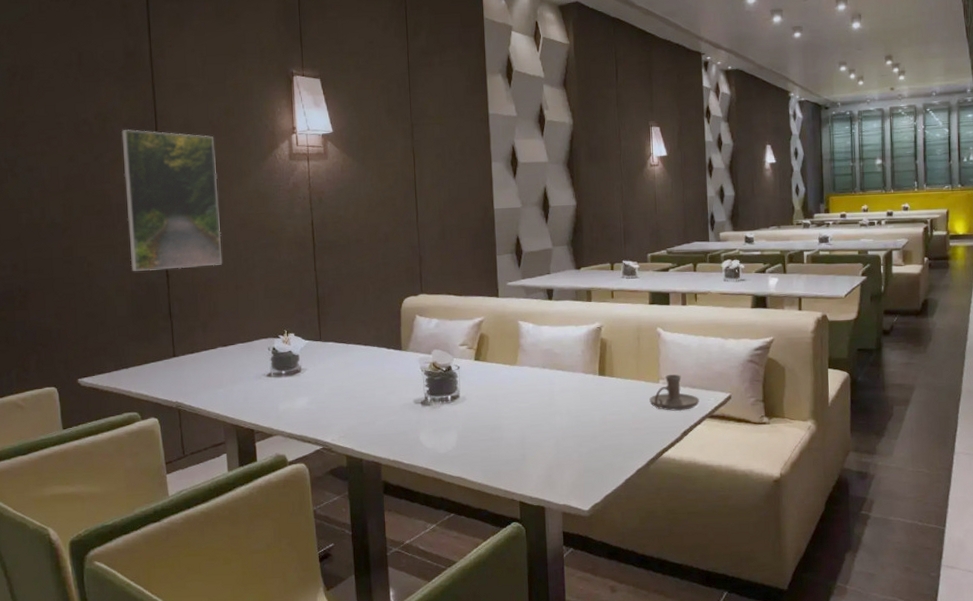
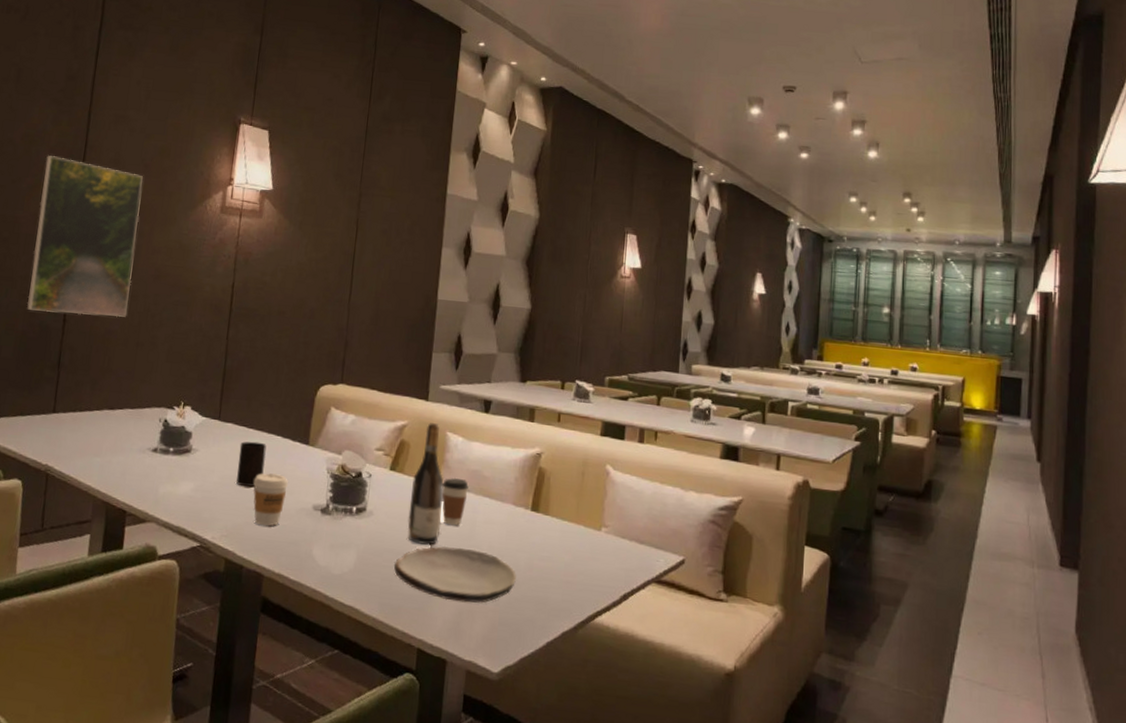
cup: none [342,354,367,394] -> present [236,441,267,487]
coffee cup: none [359,379,390,424] -> present [253,473,288,526]
plate: none [489,415,594,460] -> present [393,546,517,603]
wine bottle: none [495,315,525,418] -> present [407,423,444,545]
coffee cup: none [521,358,544,398] -> present [442,477,469,526]
candle holder: present [649,374,699,412] -> none [587,523,647,570]

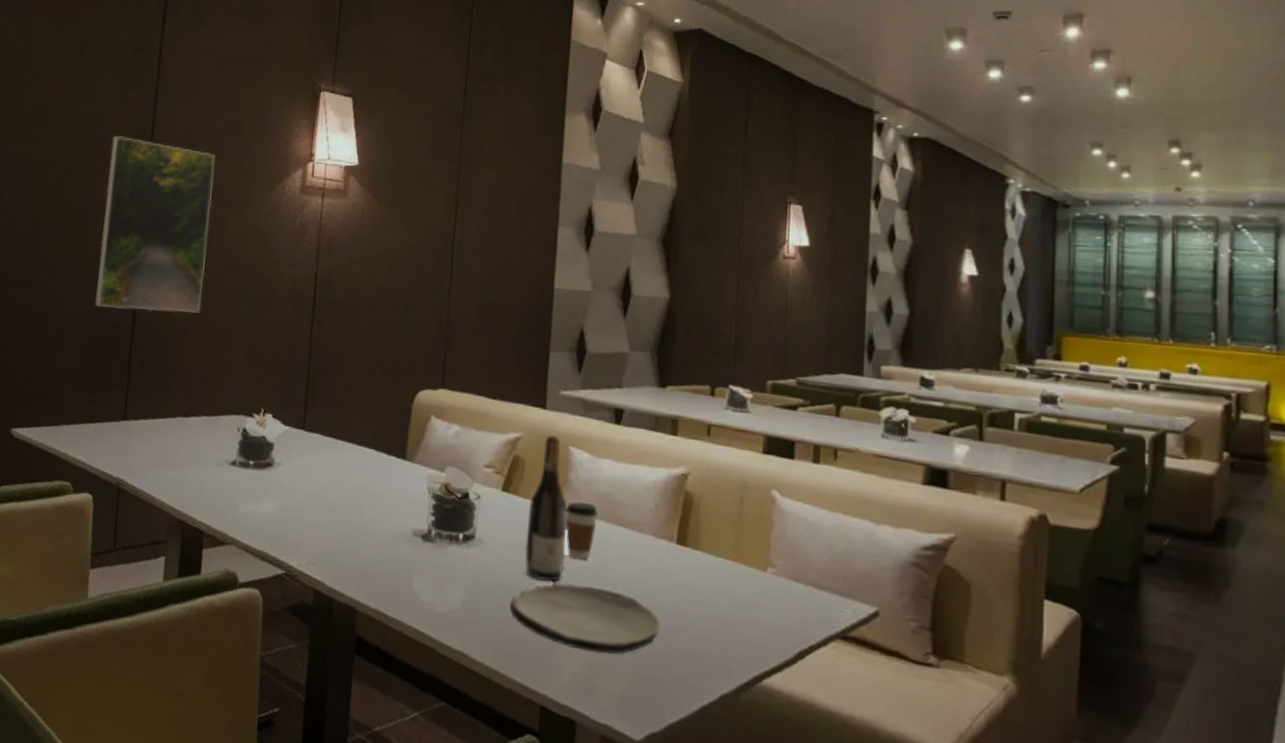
cup: present [236,441,267,487] -> none [324,454,358,508]
coffee cup: present [253,473,288,526] -> none [343,491,383,554]

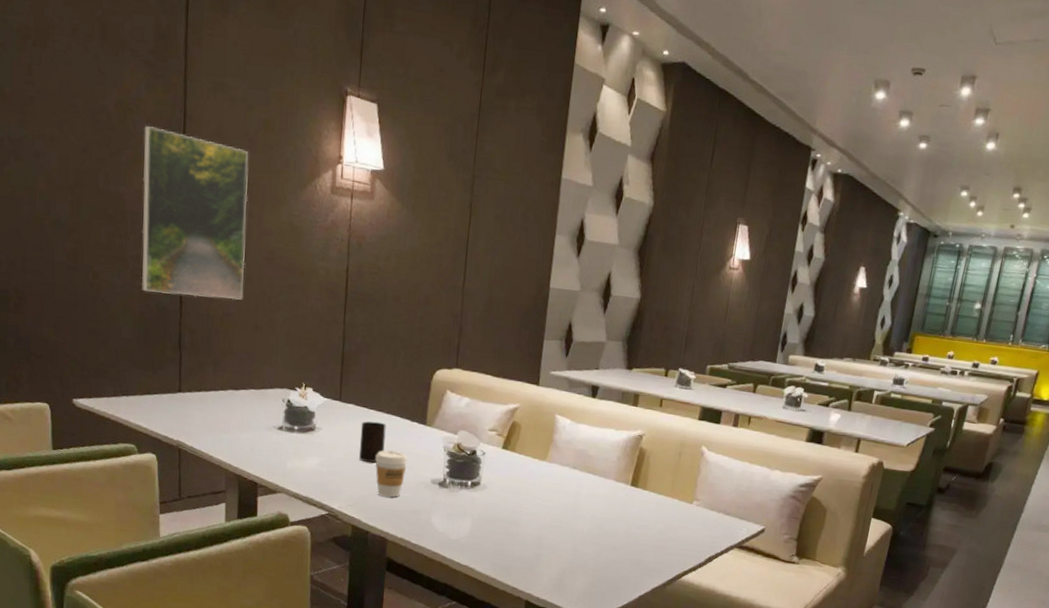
cup: none [324,454,358,508] -> present [359,421,386,463]
coffee cup: none [343,491,383,554] -> present [375,450,408,498]
plate: present [509,583,662,655] -> none [505,516,616,564]
wine bottle: present [524,435,568,582] -> none [517,406,552,515]
coffee cup: present [565,501,598,560] -> none [550,456,575,499]

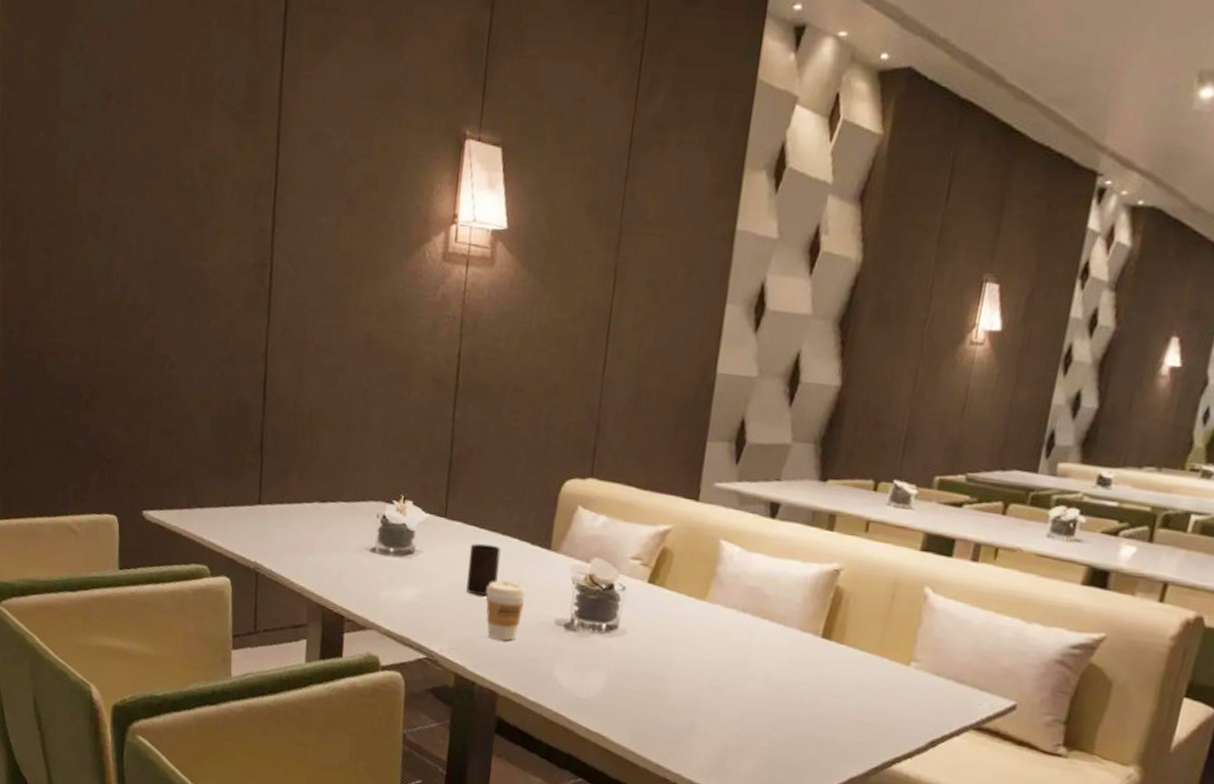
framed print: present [141,125,249,300] -> none [221,188,347,394]

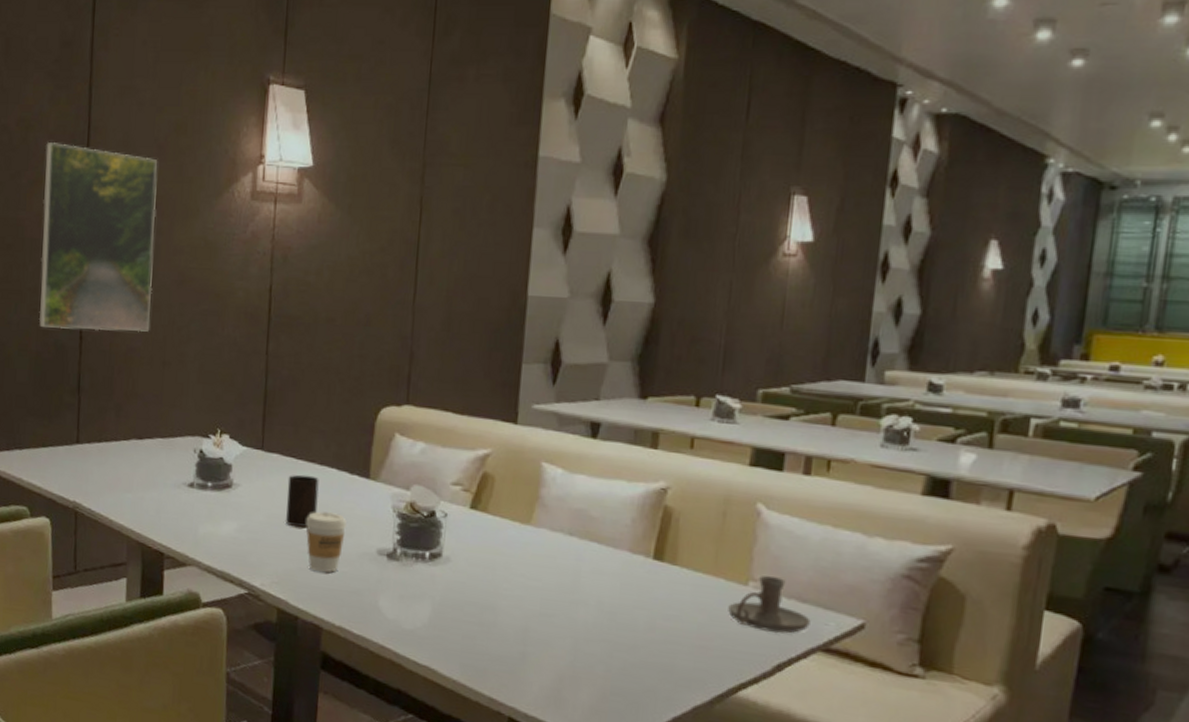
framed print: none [221,188,347,394] -> present [38,141,158,332]
candle holder: none [889,656,966,712] -> present [728,575,811,634]

